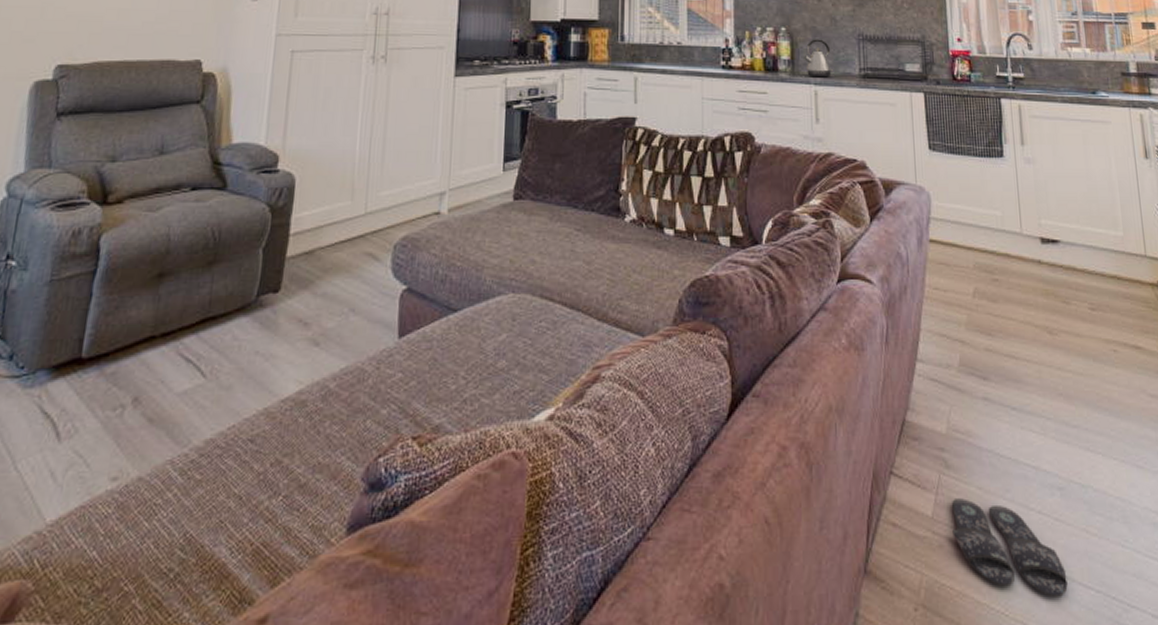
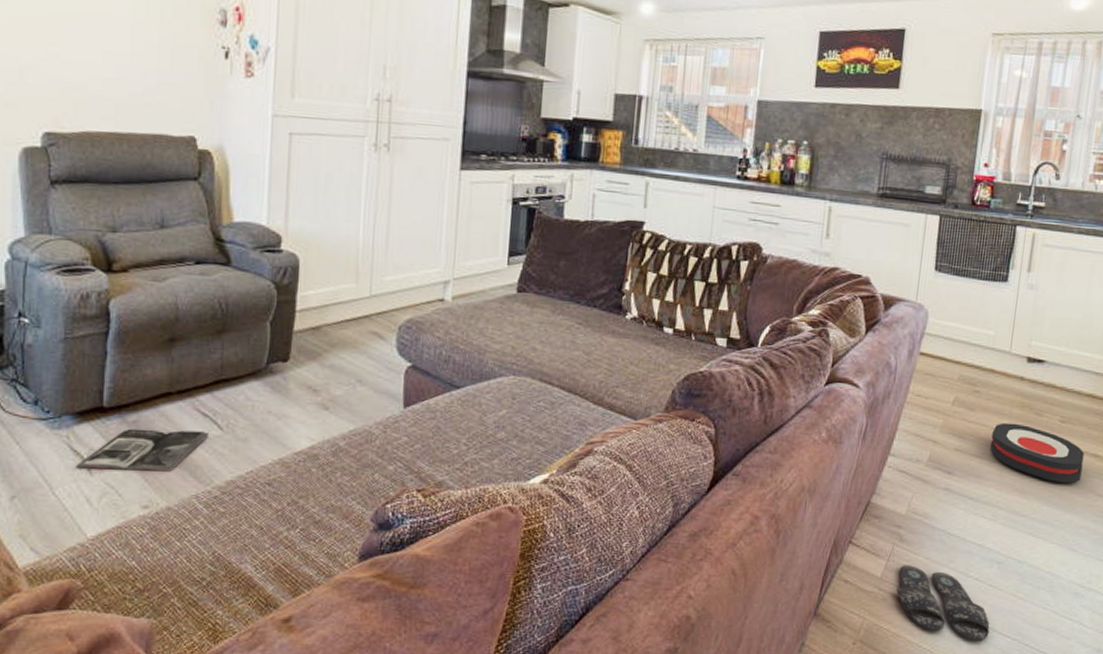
magazine: none [44,380,190,435] -> present [76,428,208,472]
kettle: present [804,39,833,78] -> none [823,155,852,195]
robot vacuum: none [1021,314,1127,382] -> present [990,423,1085,483]

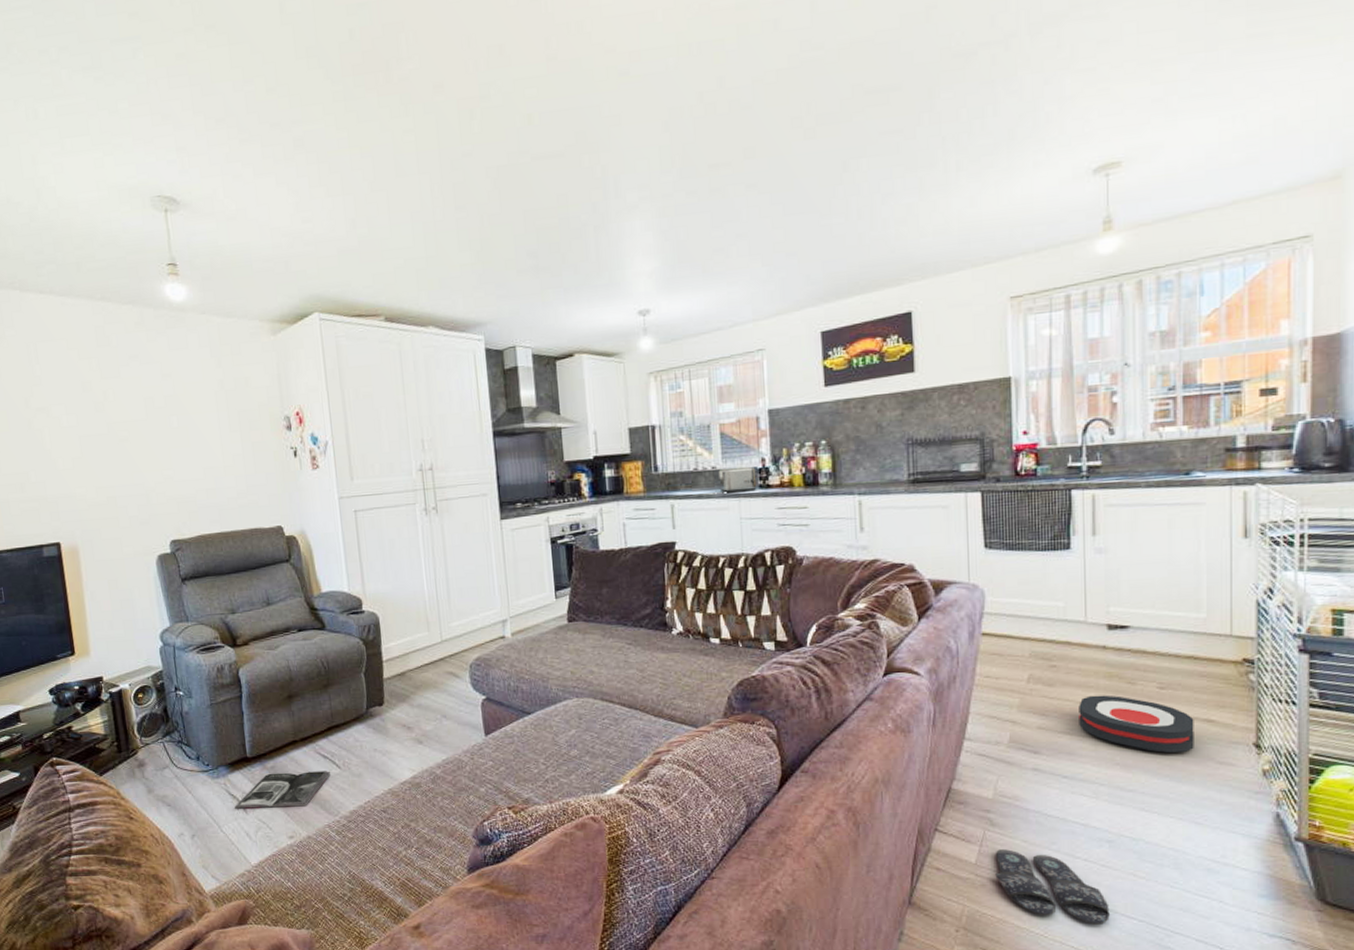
toaster: none [697,153,737,181] -> present [718,467,757,493]

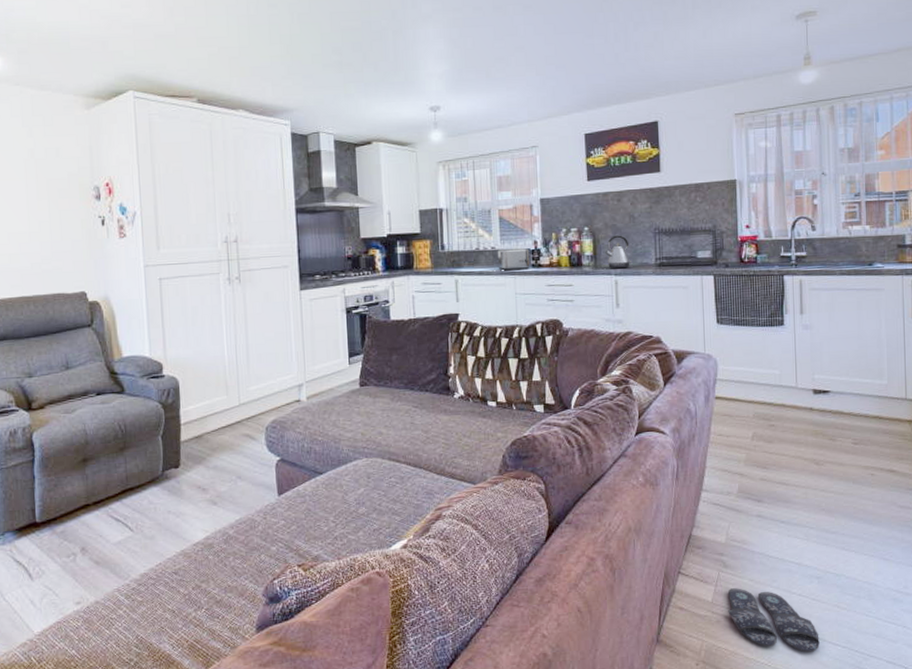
magazine: present [235,771,330,809] -> none [20,534,122,576]
kettle: none [846,448,878,488] -> present [605,235,631,269]
robot vacuum: present [1079,695,1194,753] -> none [792,450,881,499]

